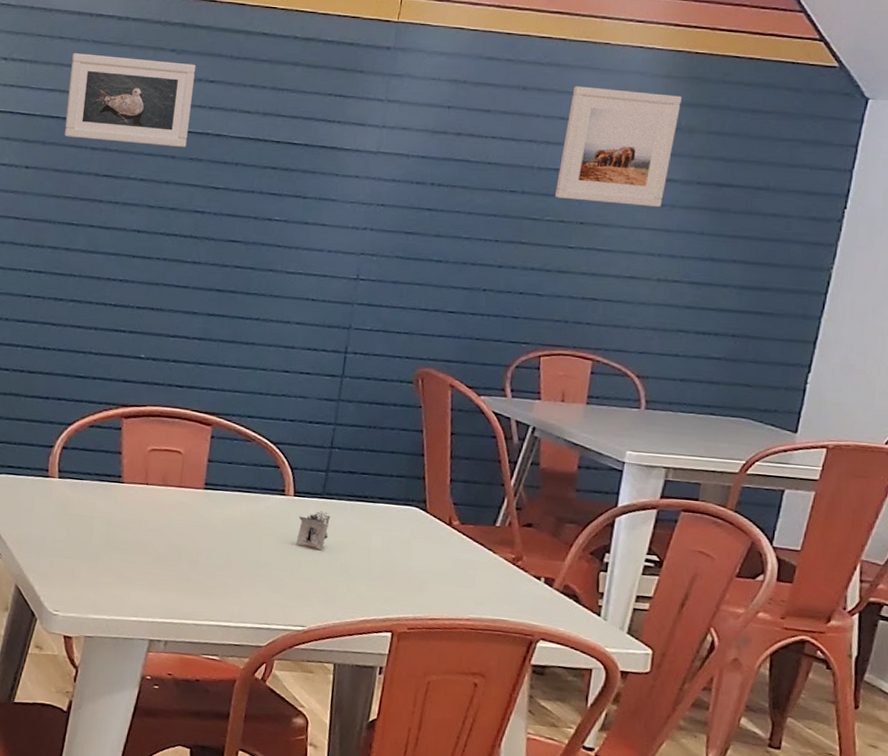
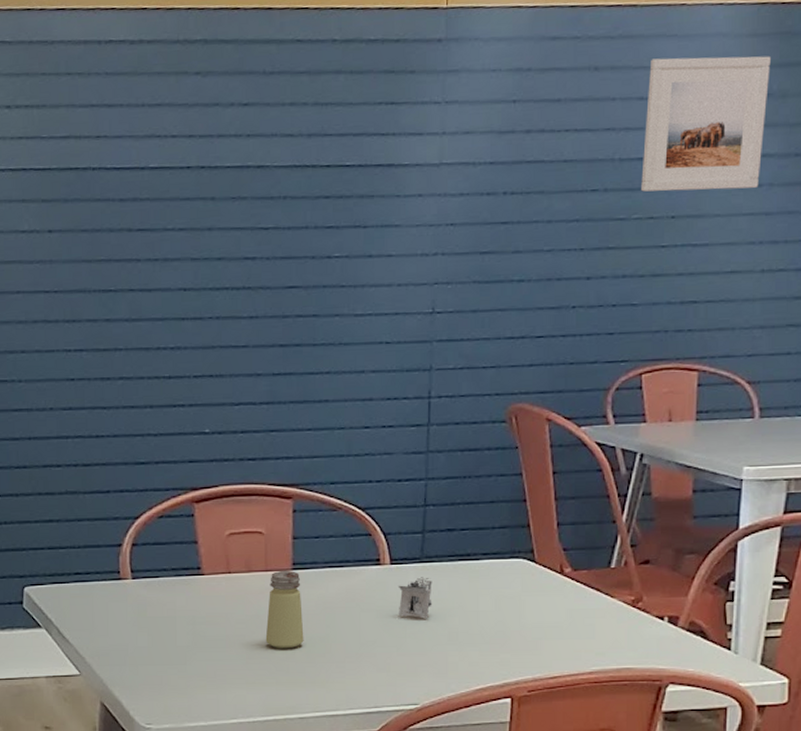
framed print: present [64,53,196,148] -> none [84,86,226,190]
saltshaker: none [172,488,211,560] -> present [265,570,304,649]

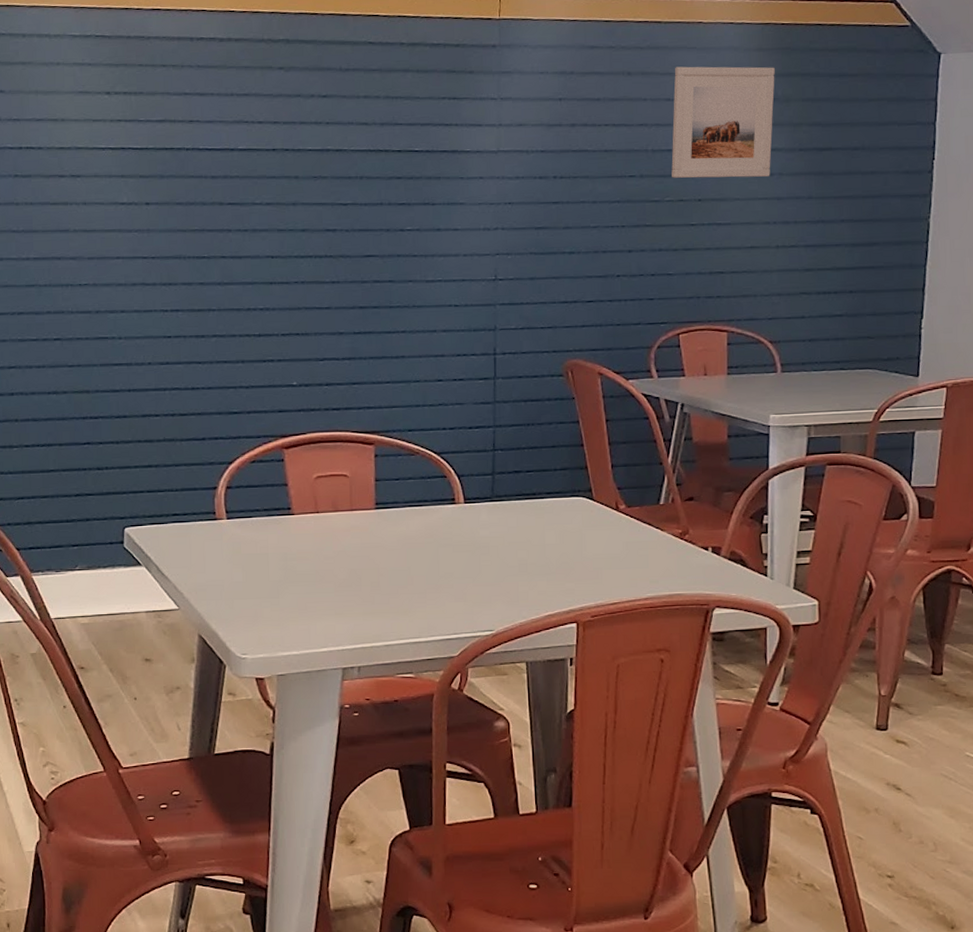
saltshaker: present [265,570,304,649] -> none [352,509,388,582]
napkin holder: present [398,577,432,619] -> none [471,514,503,552]

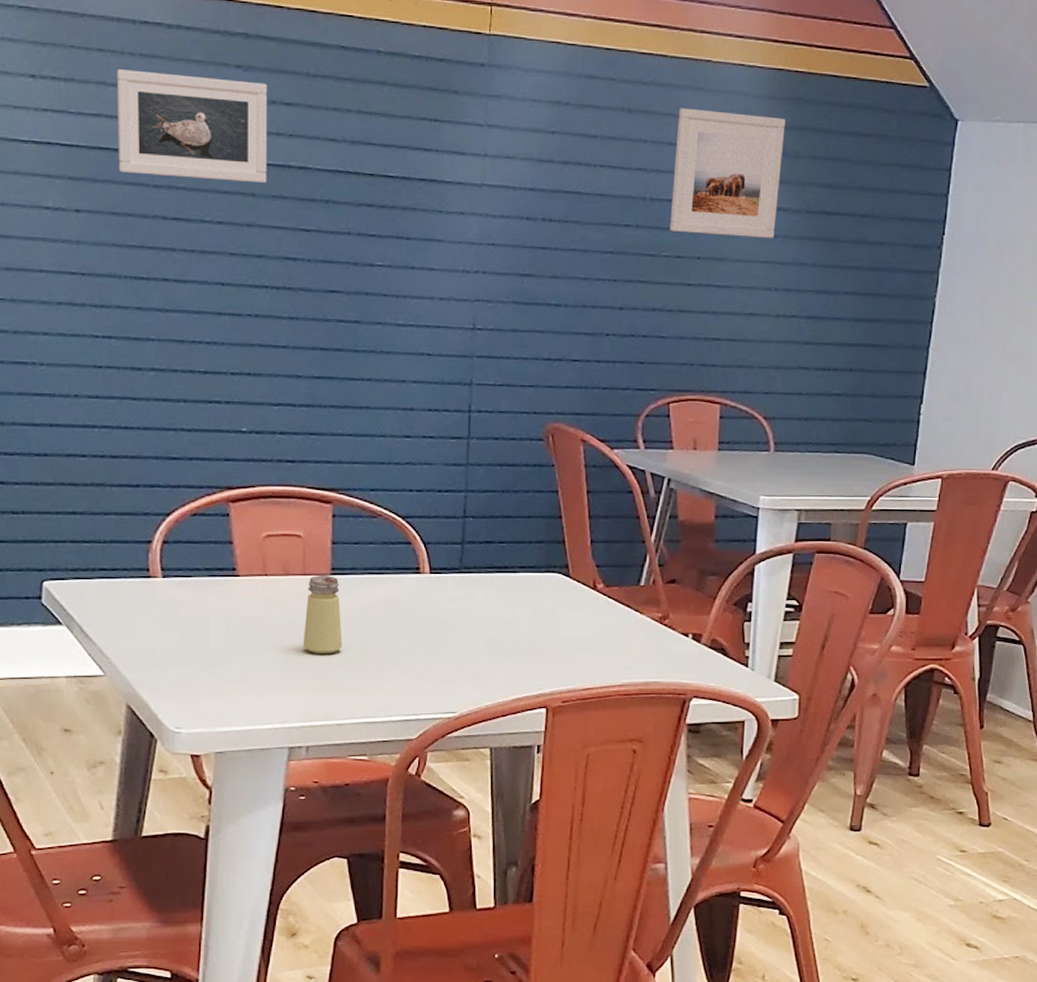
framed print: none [178,79,308,168] -> present [117,69,268,184]
saltshaker: none [352,509,388,582] -> present [303,574,342,654]

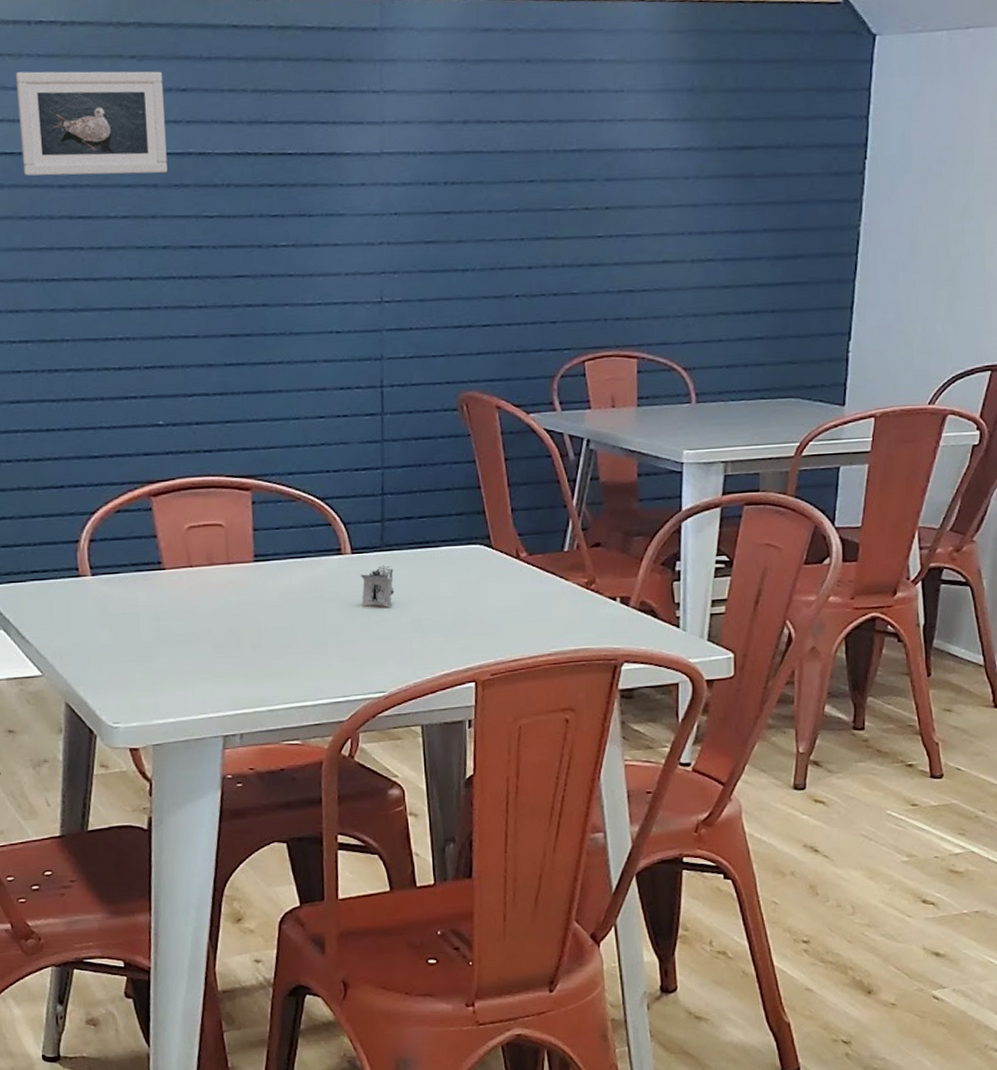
saltshaker: present [303,574,342,654] -> none [230,562,270,642]
napkin holder: none [437,587,471,629] -> present [360,565,395,607]
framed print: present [670,108,785,238] -> none [575,52,691,183]

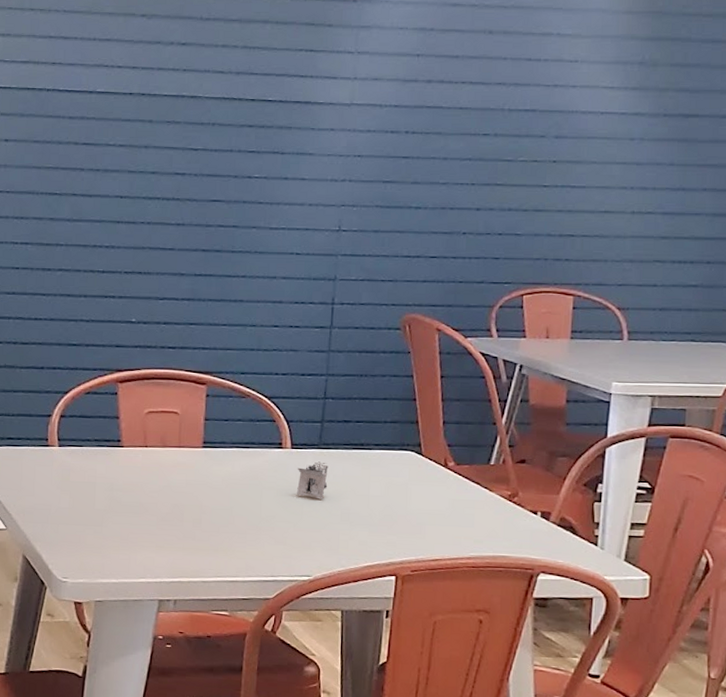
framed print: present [16,71,168,176] -> none [41,24,167,112]

